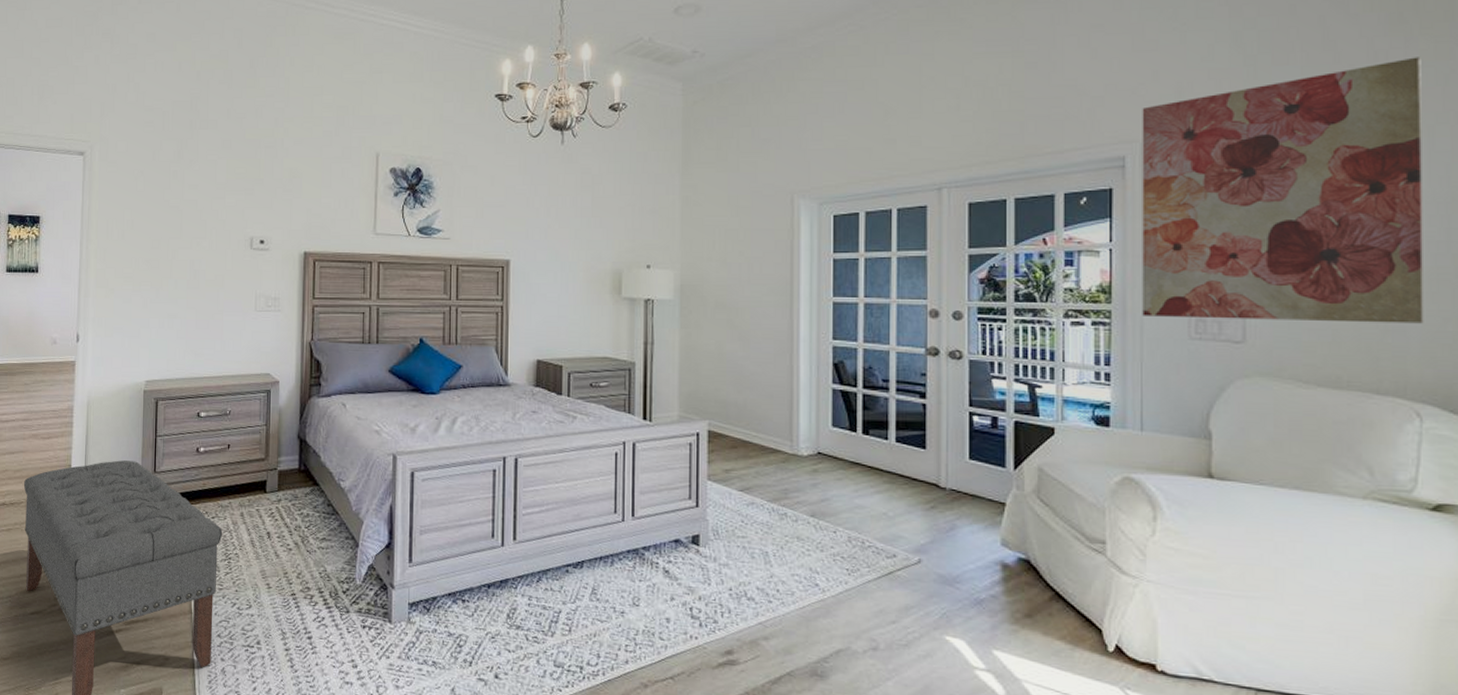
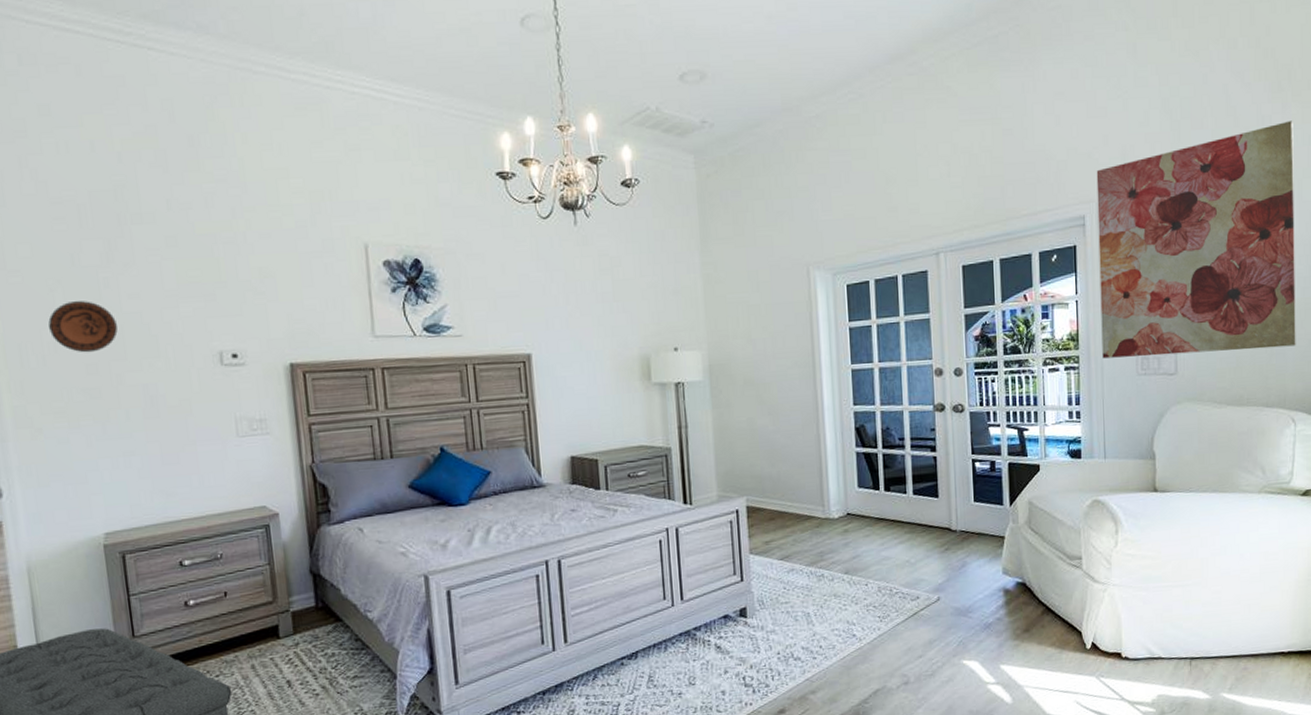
decorative plate: none [130,189,178,231] -> present [48,301,118,353]

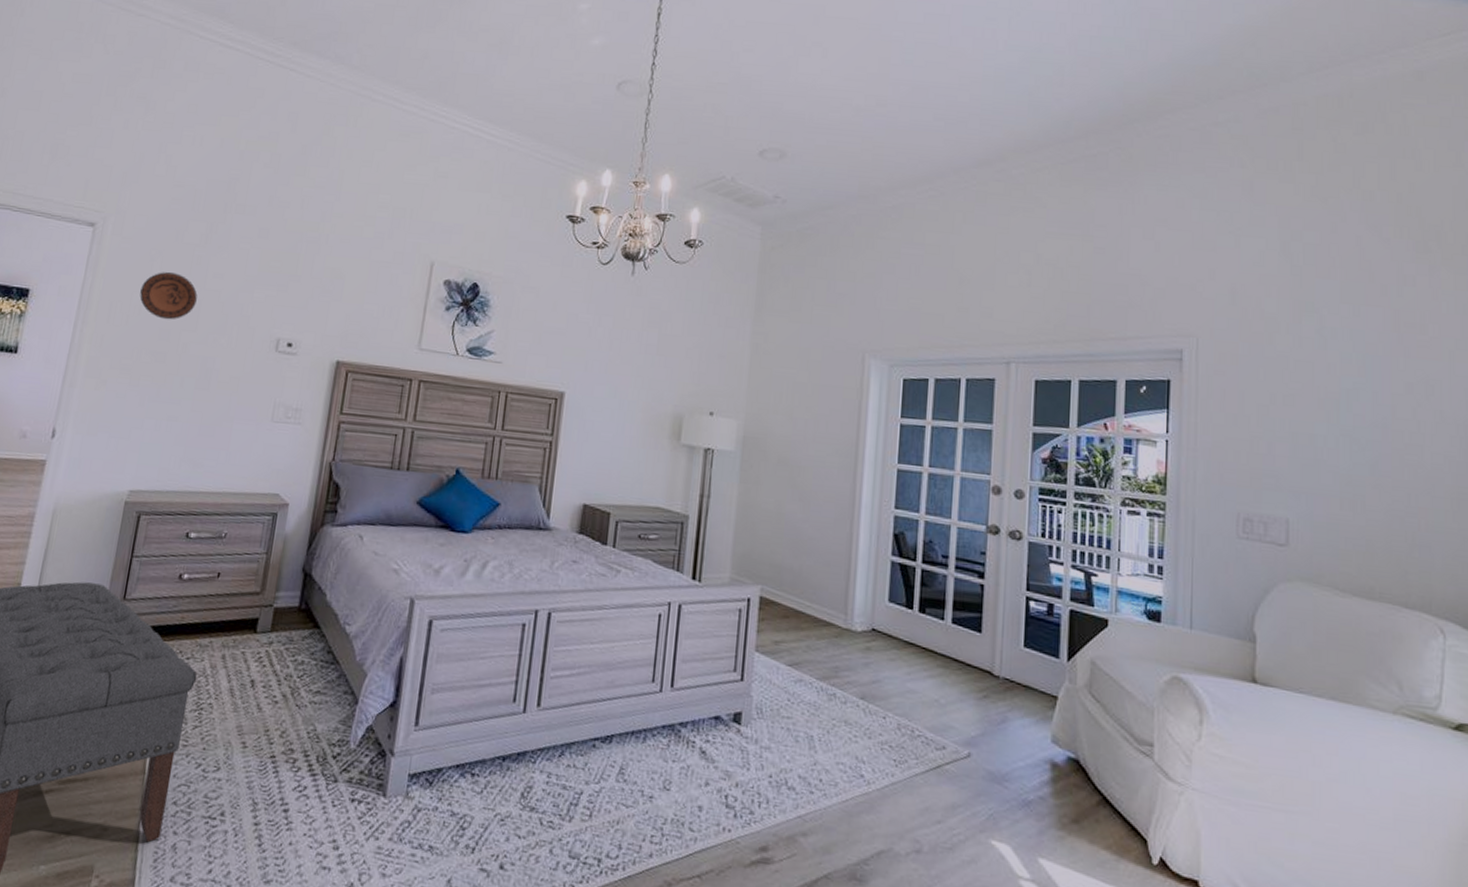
wall art: present [1096,120,1296,359] -> none [1194,284,1446,541]

